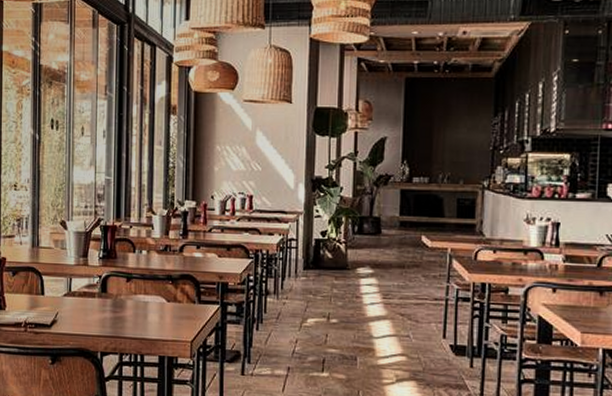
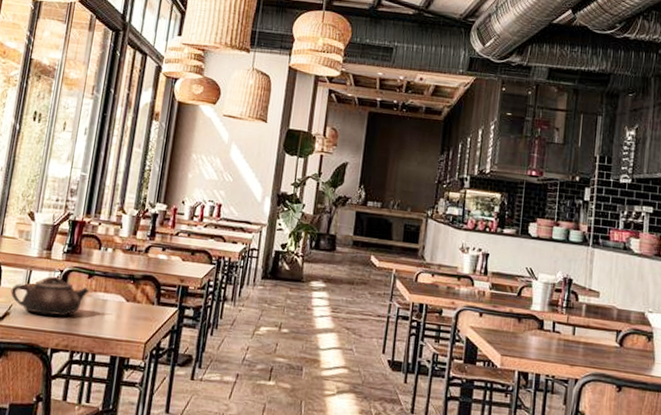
teapot: none [55,283,130,321] -> present [10,277,90,317]

